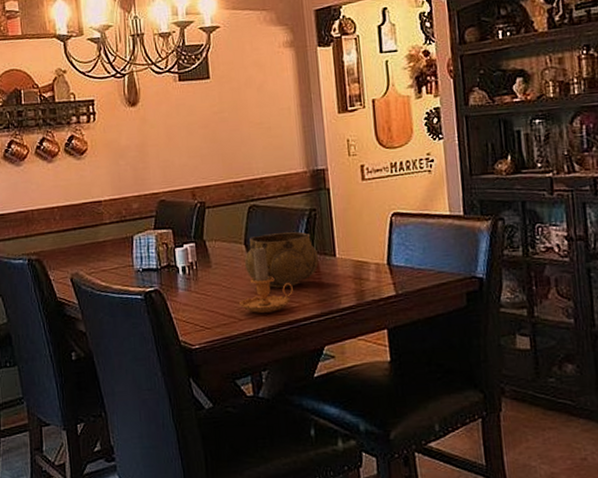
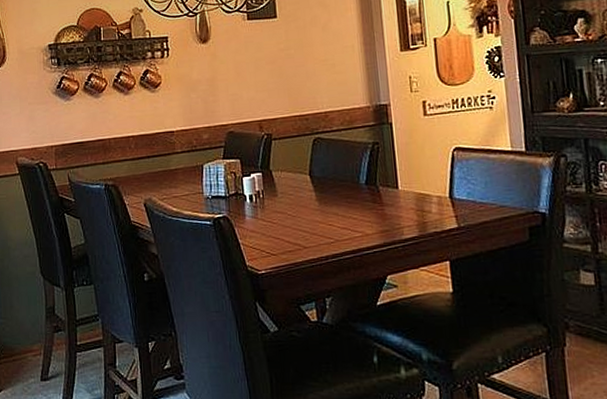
candle: present [238,245,293,313] -> none [303,176,357,241]
decorative bowl: present [245,231,319,288] -> none [309,164,381,218]

